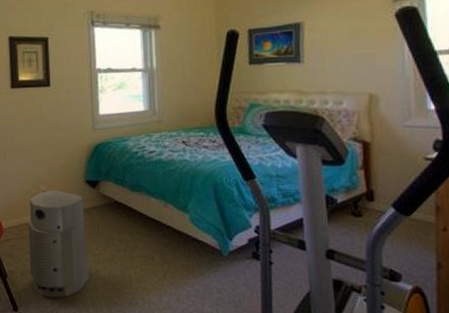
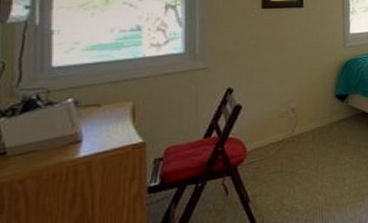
air purifier: present [28,190,89,298] -> none [275,106,336,214]

